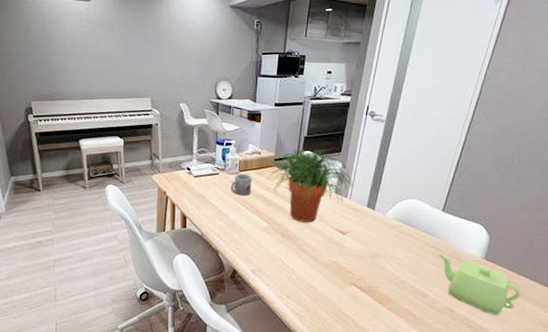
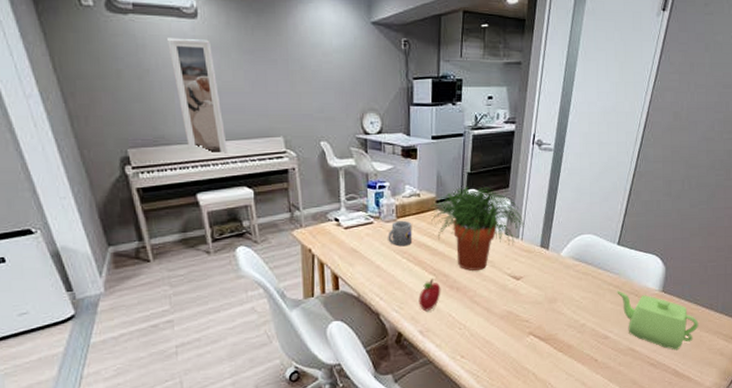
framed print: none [67,16,107,111] -> present [167,37,229,156]
fruit: none [253,225,274,254] -> present [418,278,441,312]

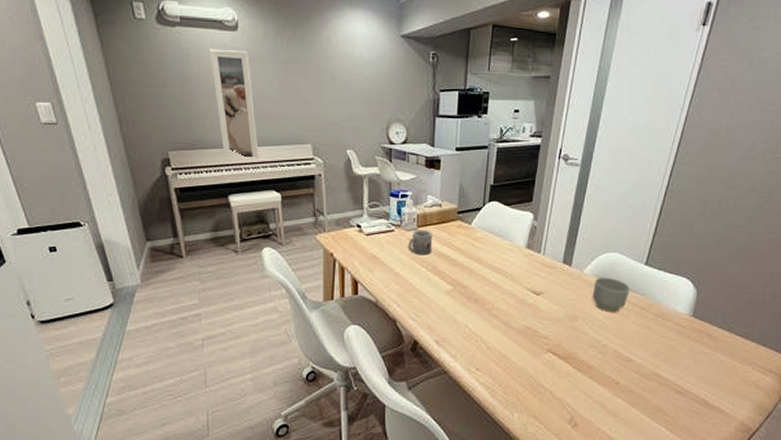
fruit: present [418,278,441,312] -> none [436,288,459,321]
potted plant: present [427,187,524,272] -> none [448,199,546,284]
mug: none [569,258,604,292] -> present [592,277,630,311]
teapot: present [617,291,699,351] -> none [643,313,732,379]

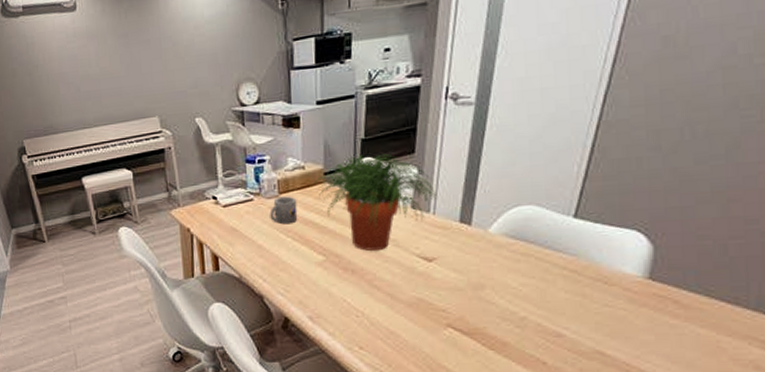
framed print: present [210,48,260,161] -> none [52,29,109,140]
potted plant: none [448,199,546,284] -> present [314,154,436,252]
mug: present [592,277,630,311] -> none [501,235,554,277]

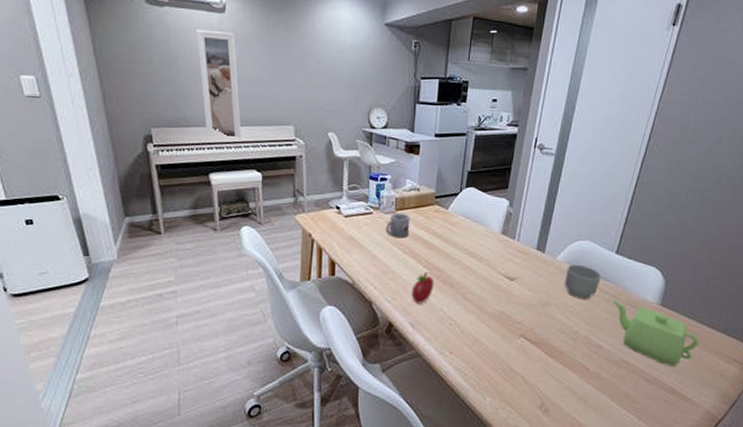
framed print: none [52,29,109,140] -> present [196,29,242,141]
fruit: none [306,258,333,296] -> present [411,271,434,304]
potted plant: present [314,154,436,252] -> none [426,185,521,269]
mug: none [501,235,554,277] -> present [564,264,601,298]
teapot: none [574,276,714,358] -> present [613,300,698,367]

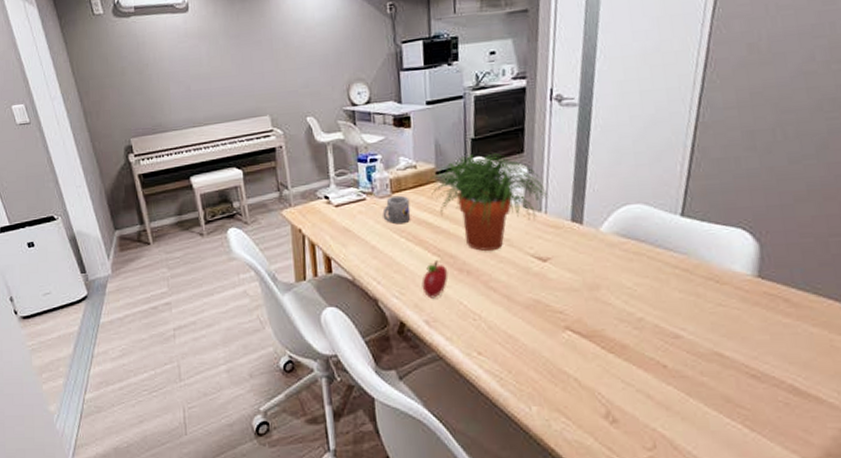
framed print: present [196,29,242,141] -> none [163,30,219,139]
potted plant: none [426,185,521,269] -> present [426,154,547,252]
mug: present [564,264,601,298] -> none [614,234,665,276]
teapot: present [613,300,698,367] -> none [687,275,825,359]

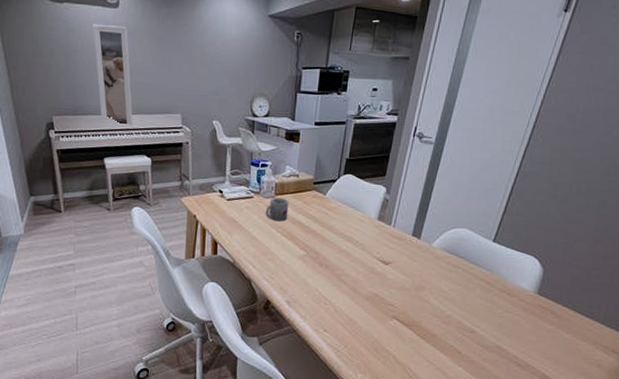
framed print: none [163,30,219,139] -> present [92,23,134,128]
fruit: present [421,259,449,299] -> none [288,253,311,284]
potted plant: present [426,154,547,252] -> none [304,172,397,252]

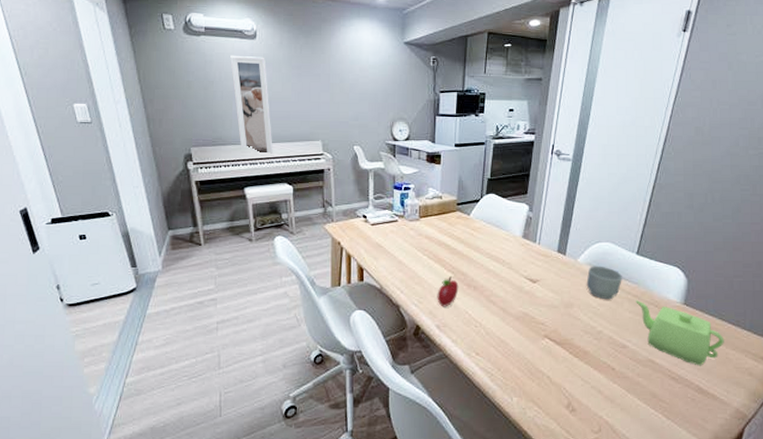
mug: present [265,197,289,222] -> none [410,220,434,244]
fruit: none [288,253,311,284] -> present [437,275,459,307]
mug: none [439,251,476,285] -> present [586,266,622,299]
teapot: none [488,287,576,355] -> present [636,300,724,366]

